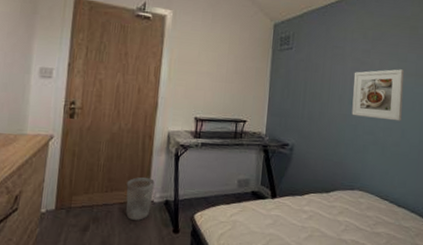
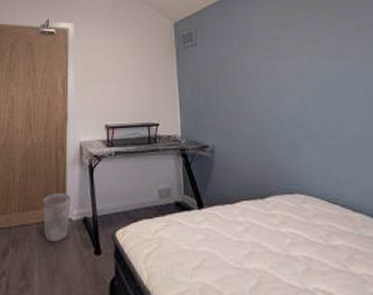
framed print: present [352,69,404,121] -> none [267,52,335,109]

